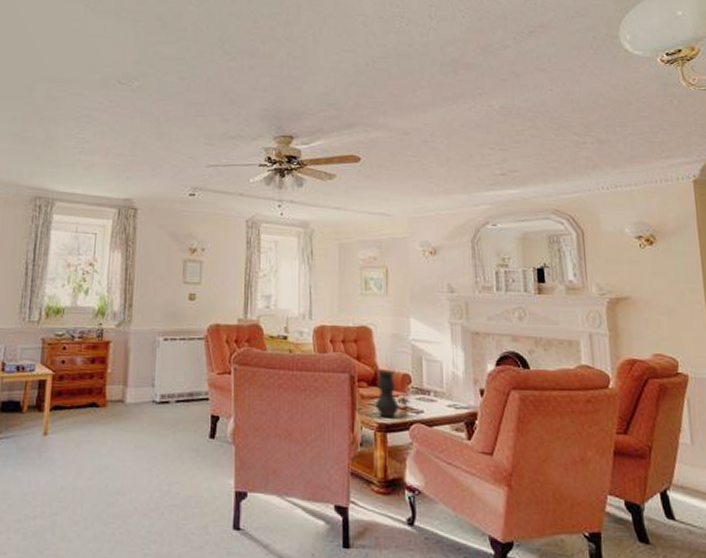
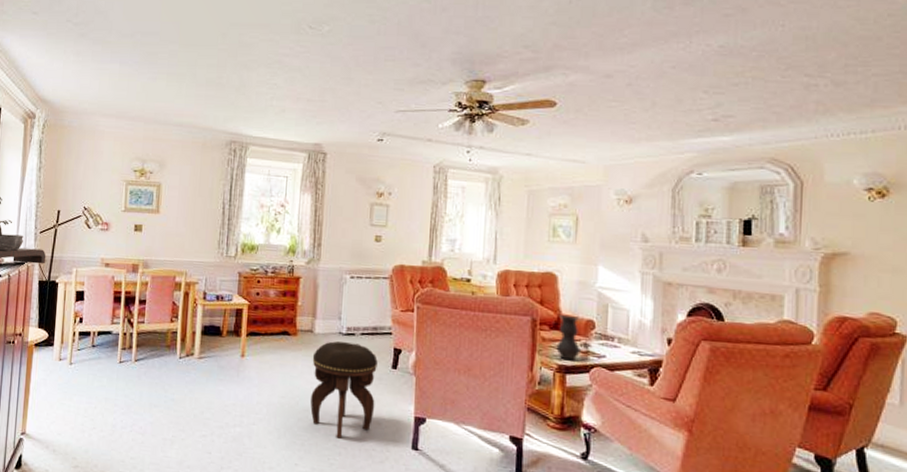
footstool: none [121,411,194,523] -> present [310,341,378,439]

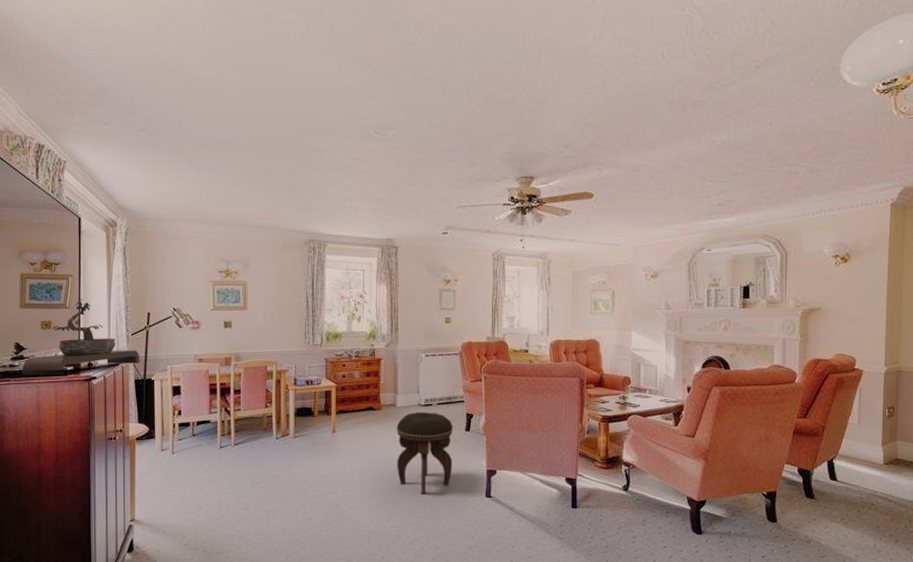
vase: present [556,315,580,361] -> none [600,375,620,412]

